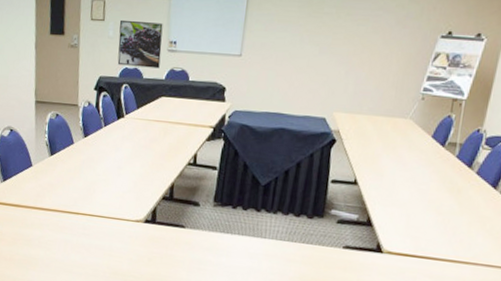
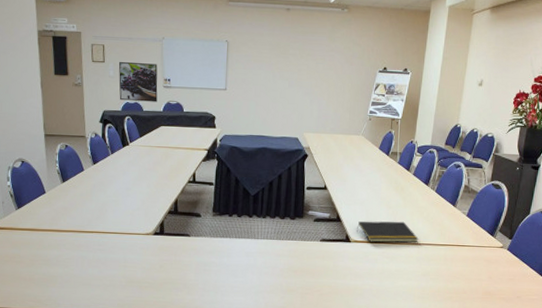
notepad: none [392,228,476,261] -> present [357,221,419,243]

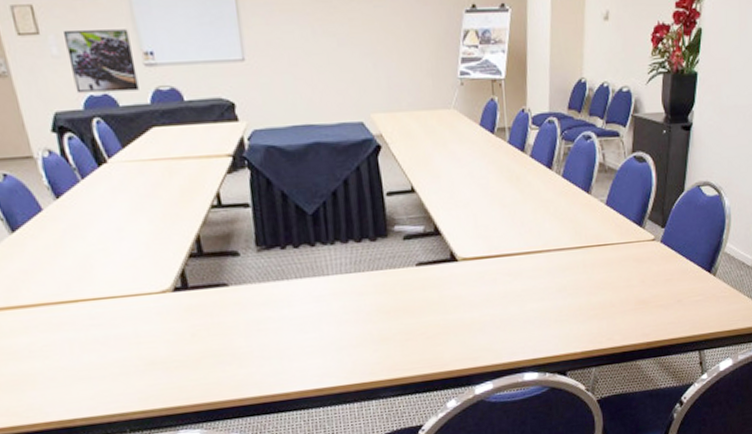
notepad: present [357,221,419,243] -> none [463,223,547,257]

